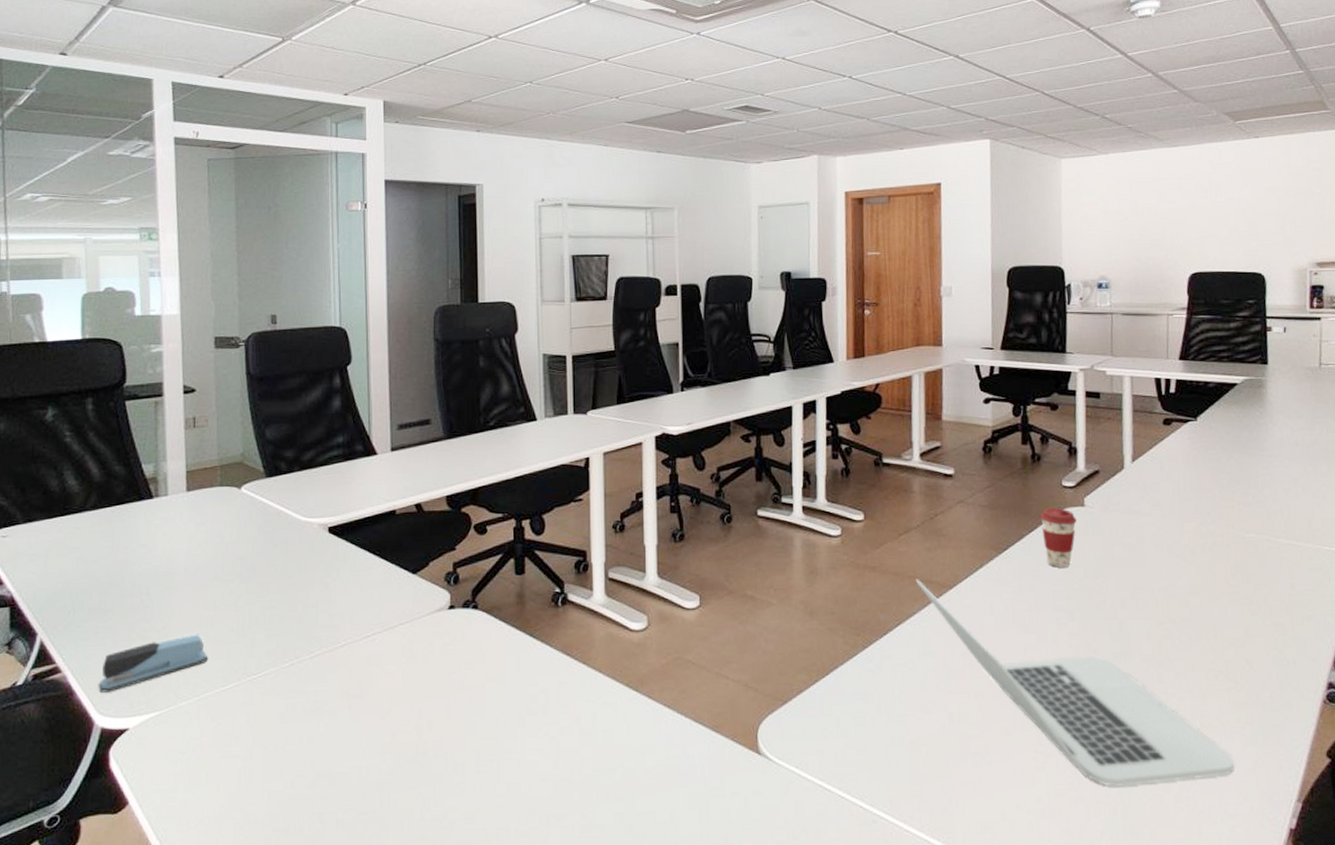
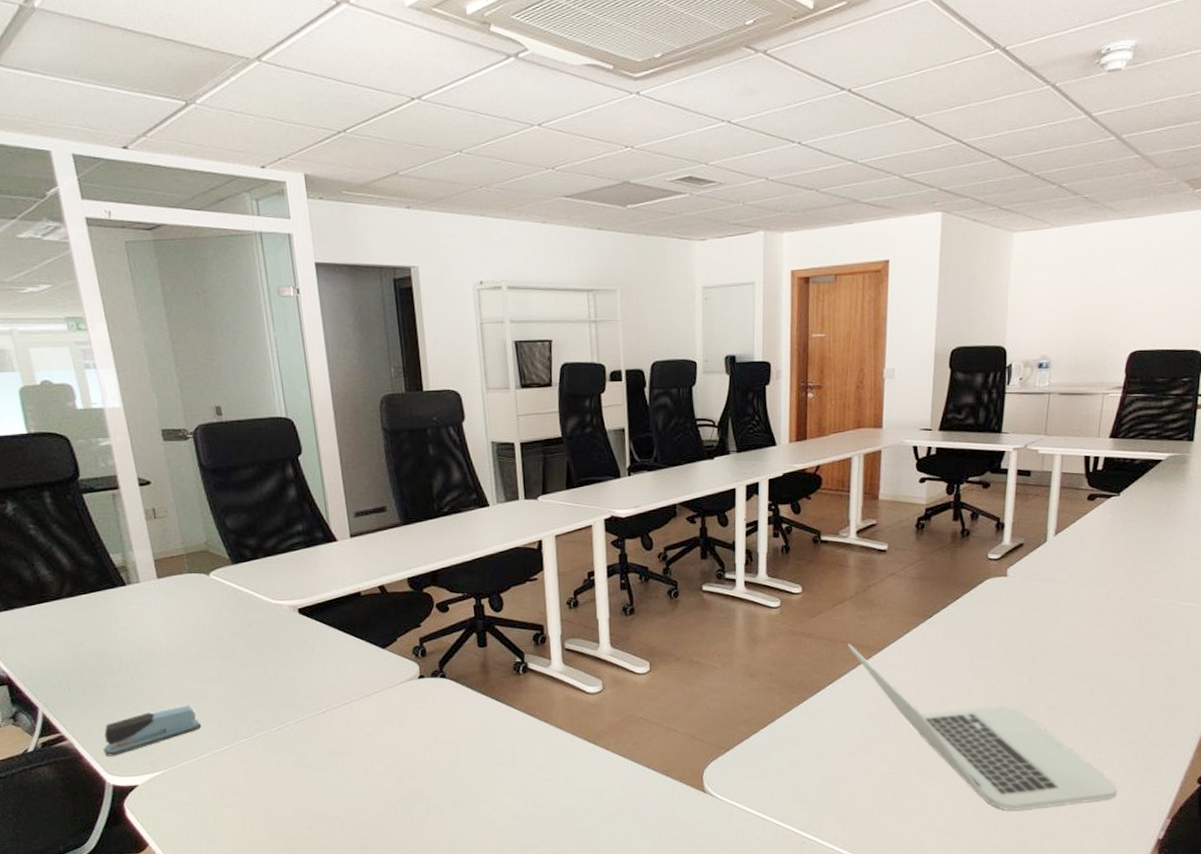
coffee cup: present [1040,507,1077,568] -> none [966,578,999,631]

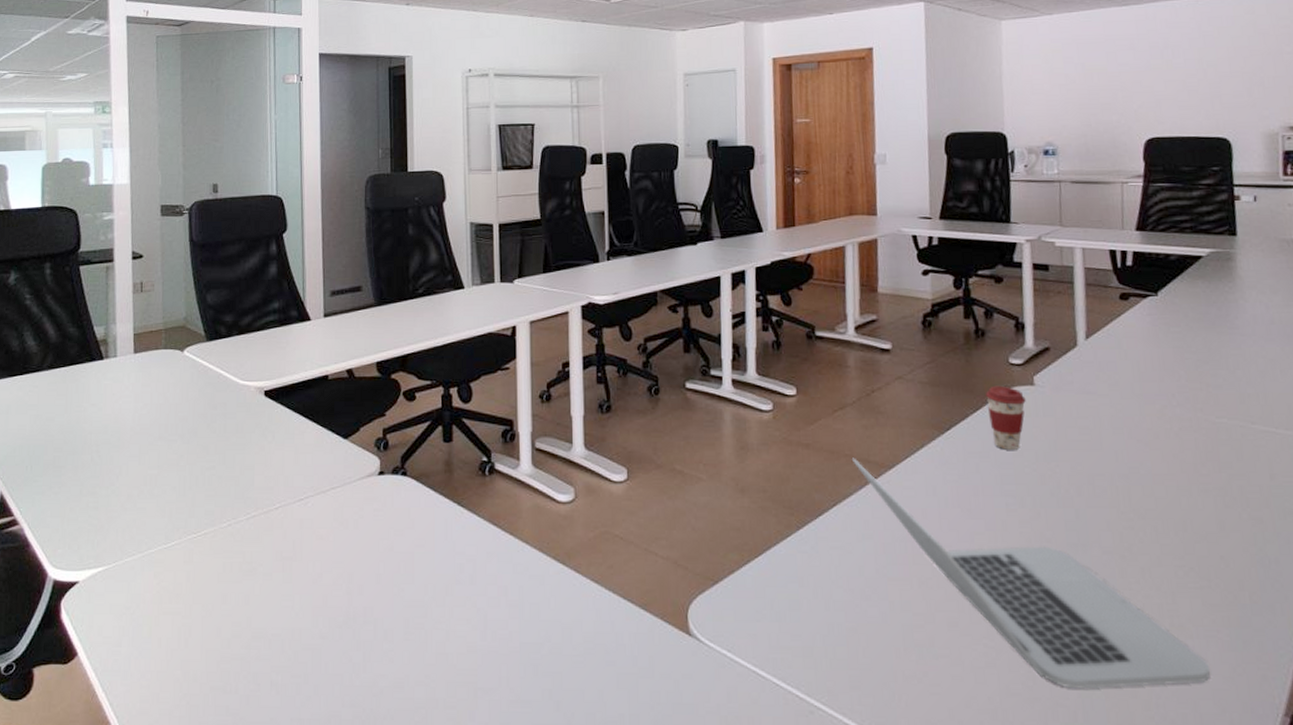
stapler: present [103,705,202,756] -> none [51,492,152,546]
coffee cup: none [966,578,999,631] -> present [986,385,1026,450]

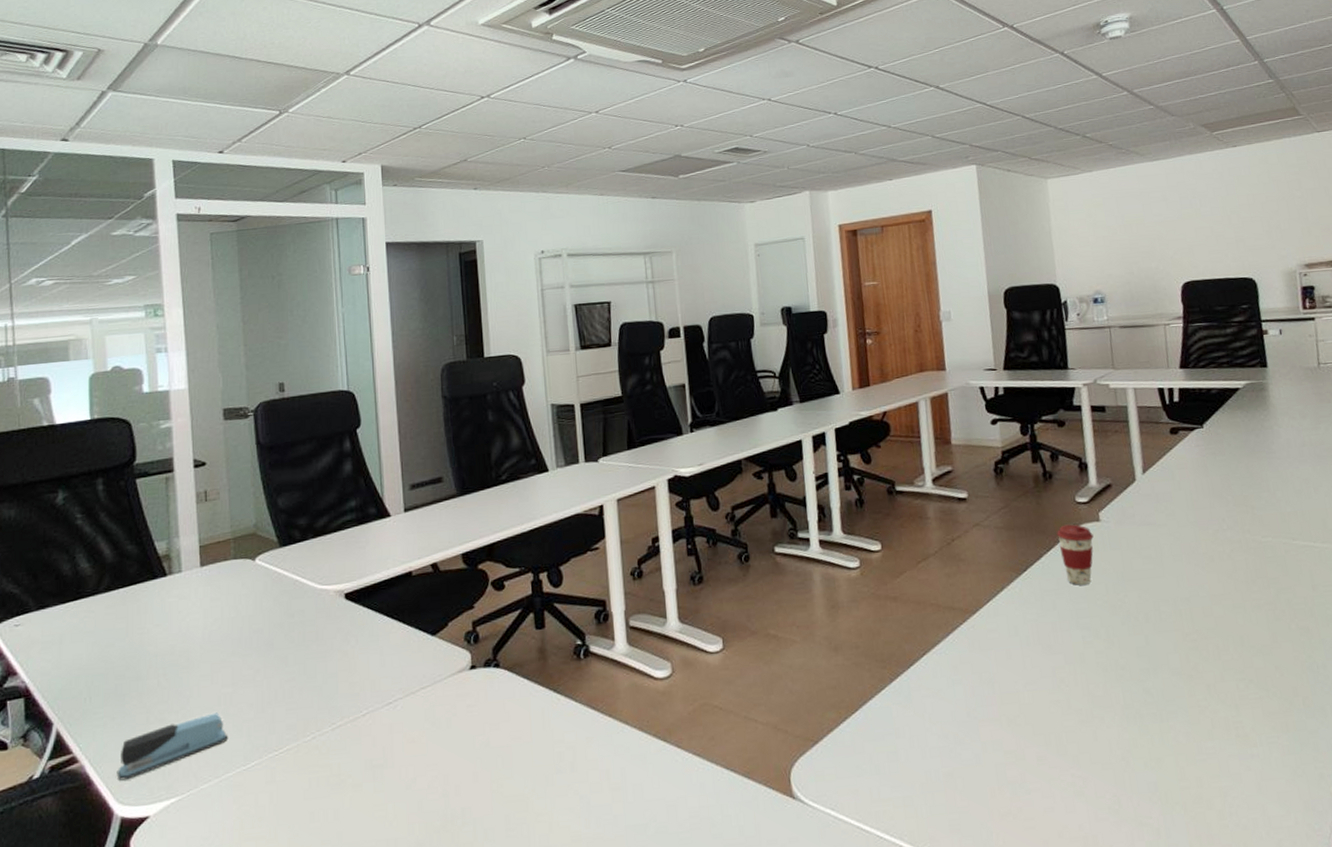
stapler: none [51,492,152,546] -> present [116,712,228,781]
laptop: present [851,458,1210,689] -> none [937,606,1275,808]

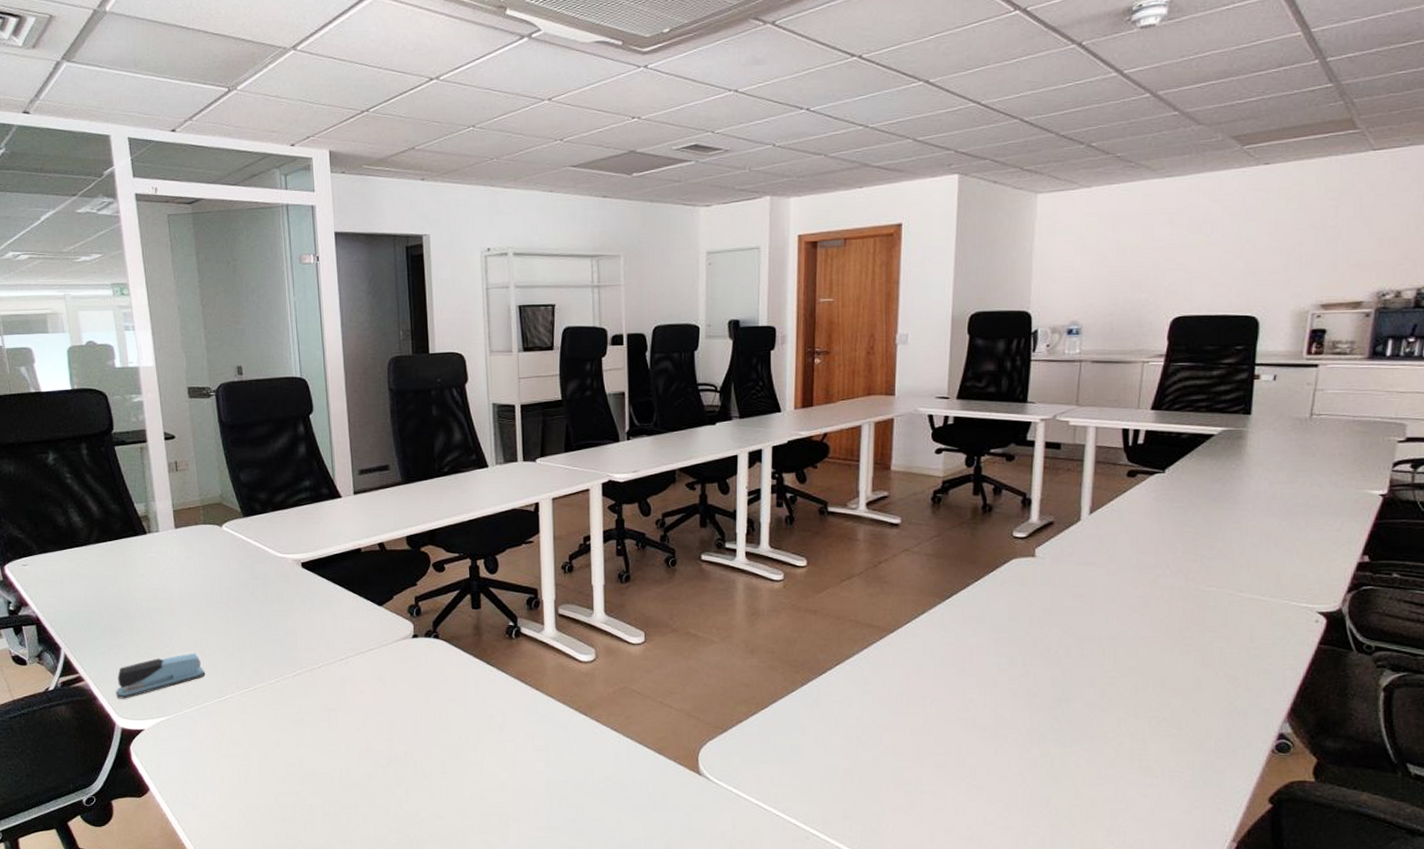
coffee cup: present [1057,524,1094,585] -> none [988,557,1026,616]

